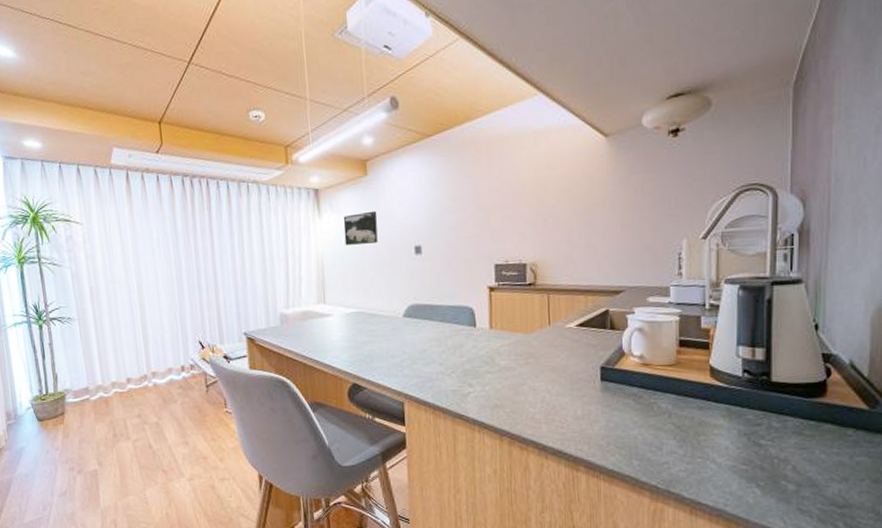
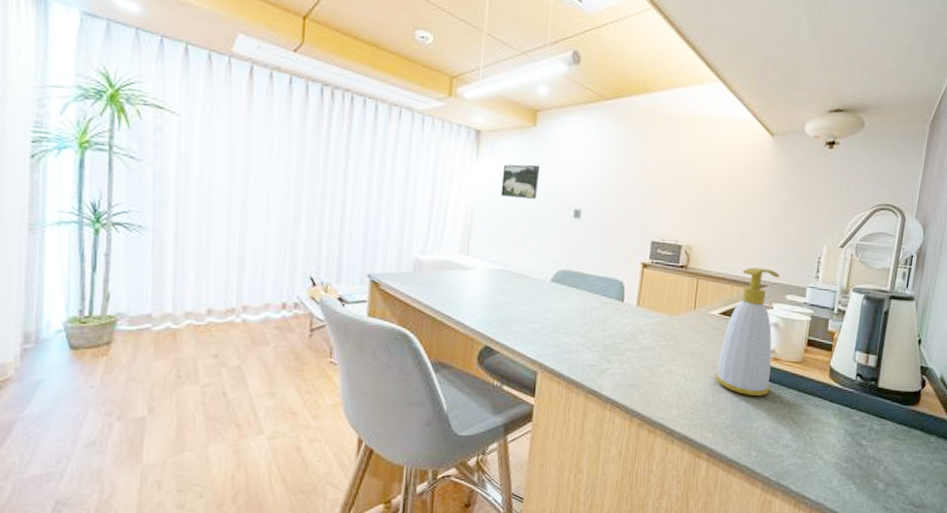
soap bottle: none [580,273,643,404] -> present [714,267,780,396]

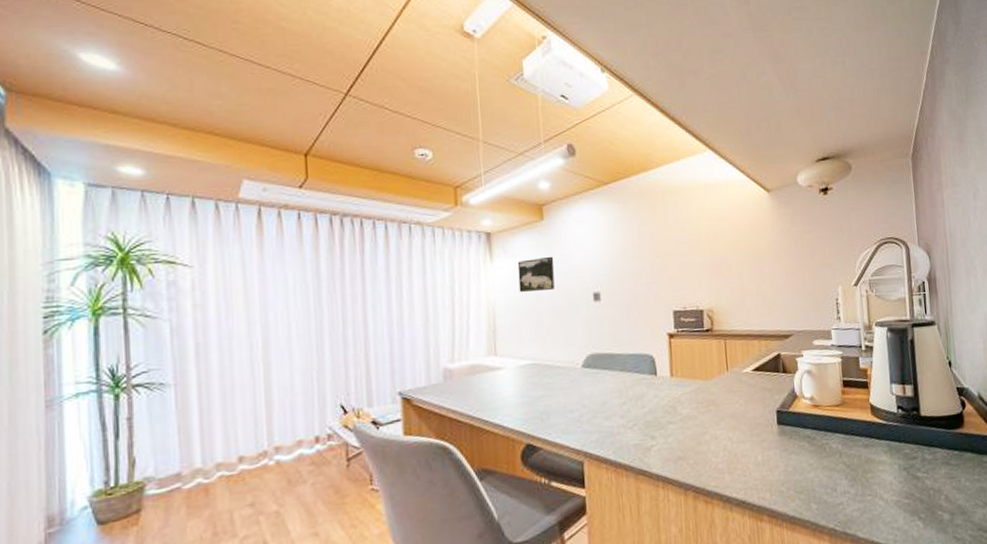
soap bottle: present [714,267,780,396] -> none [759,318,816,448]

